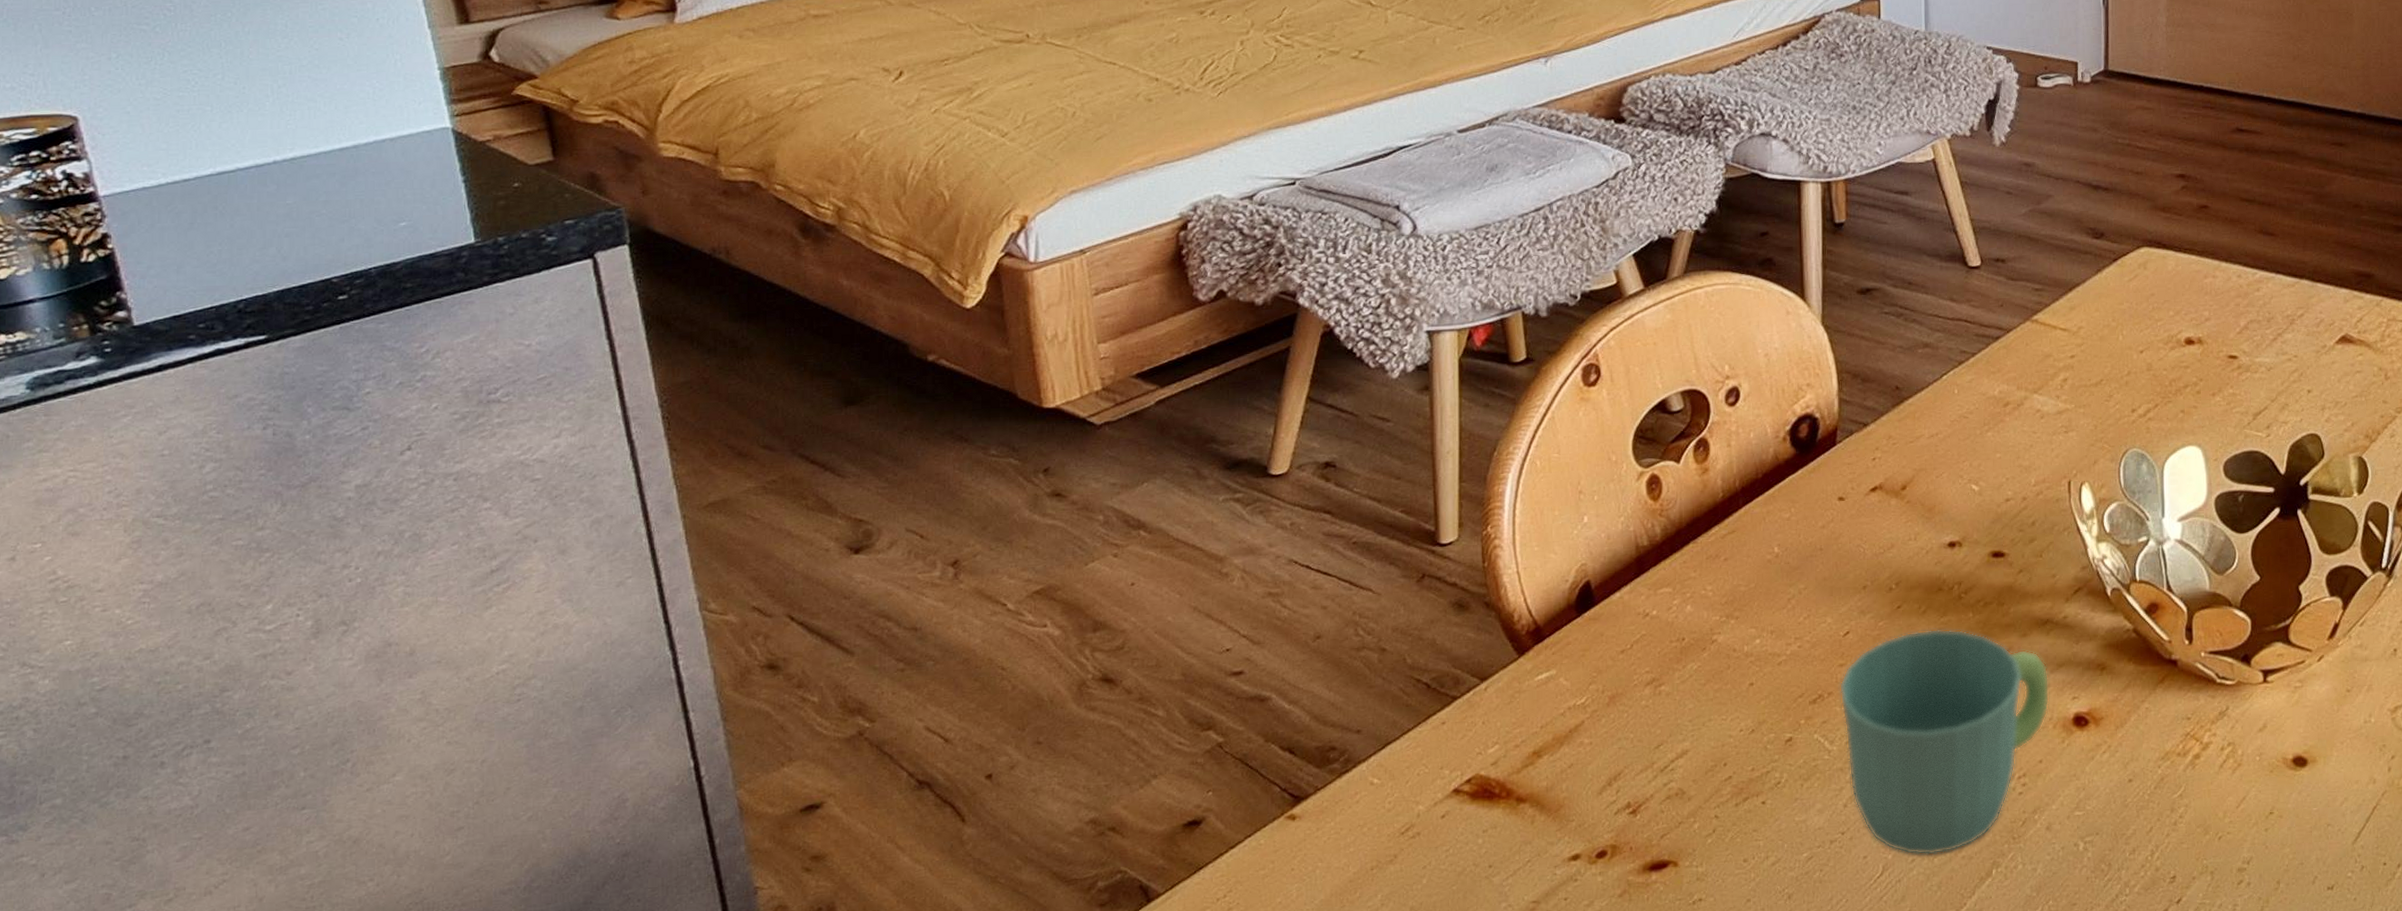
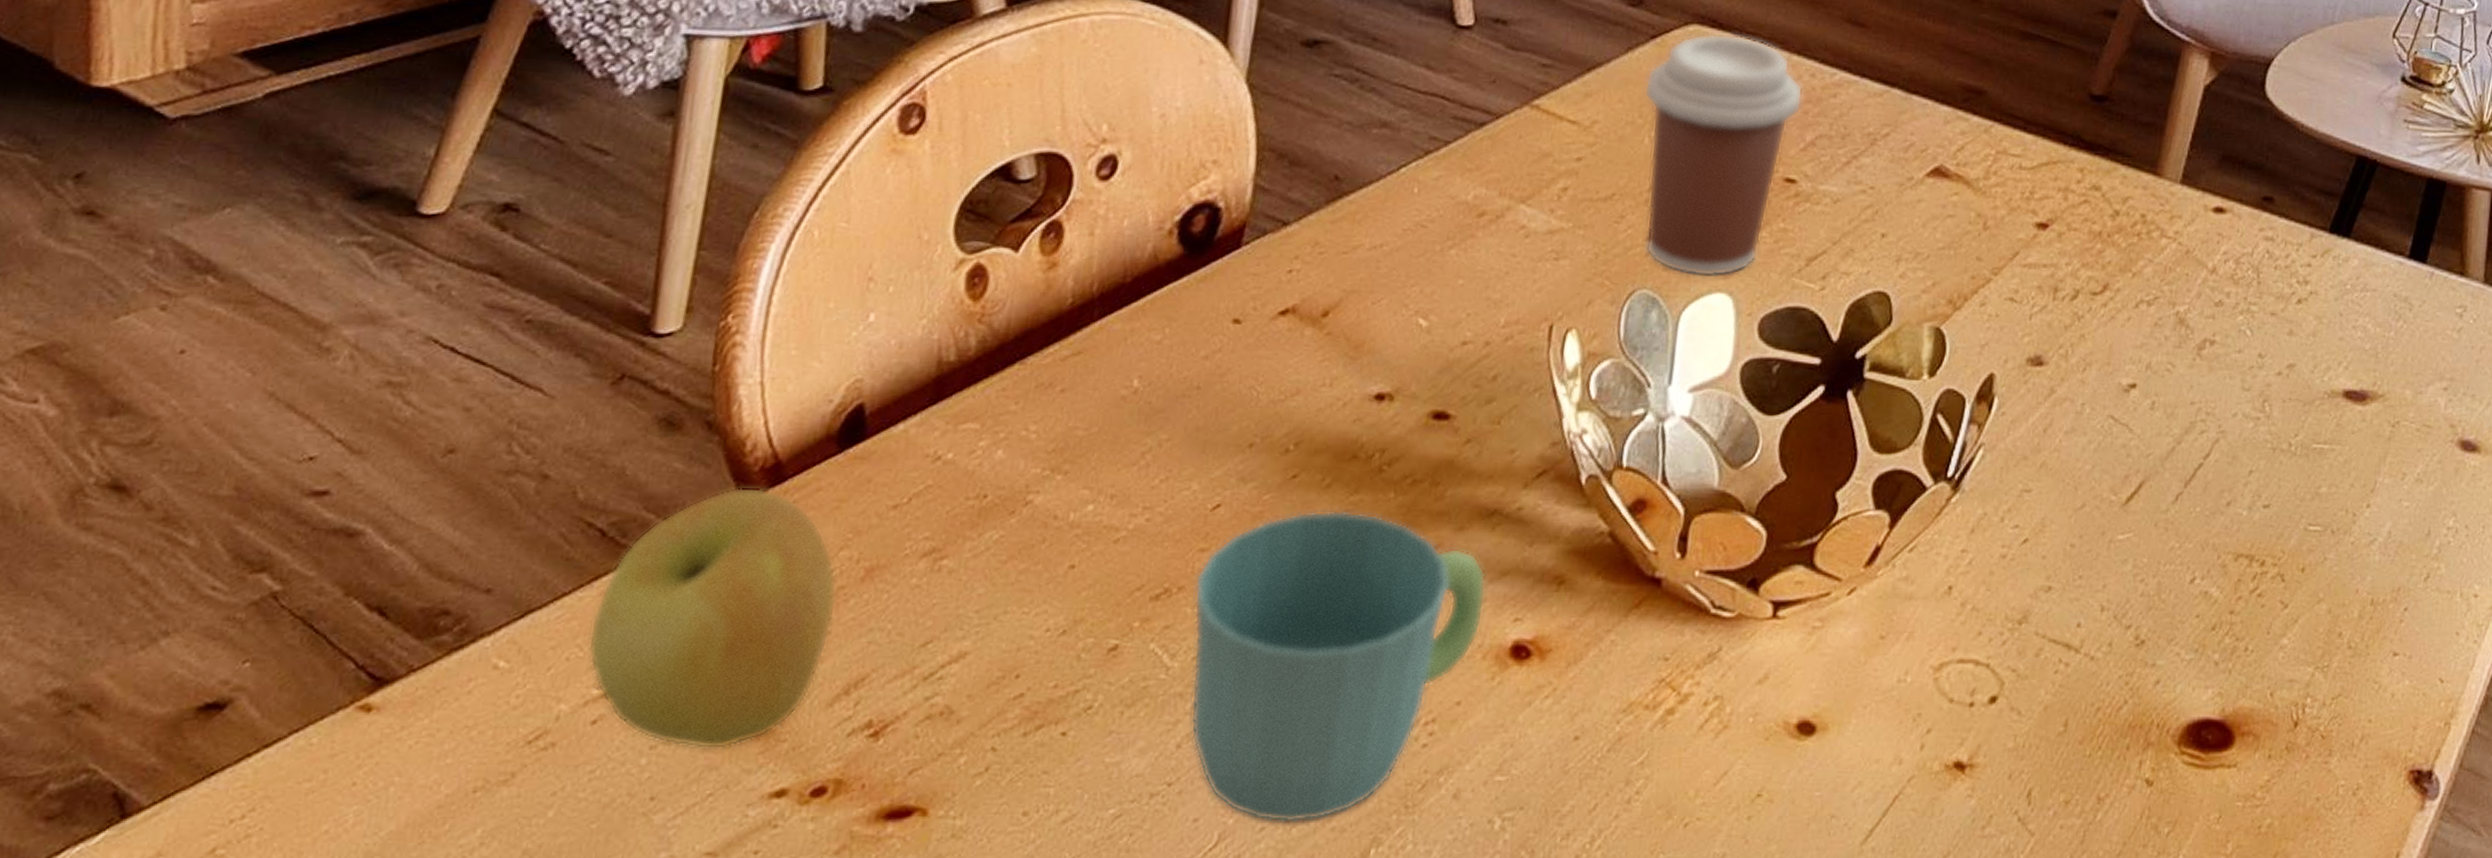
apple: none [1430,645,1593,831] -> present [587,487,838,750]
coffee cup: none [2113,251,2234,436] -> present [1643,33,1804,278]

